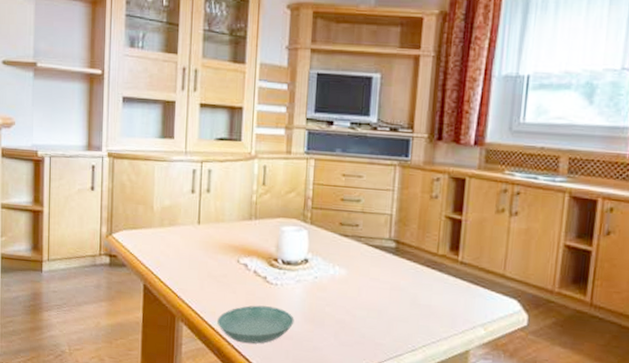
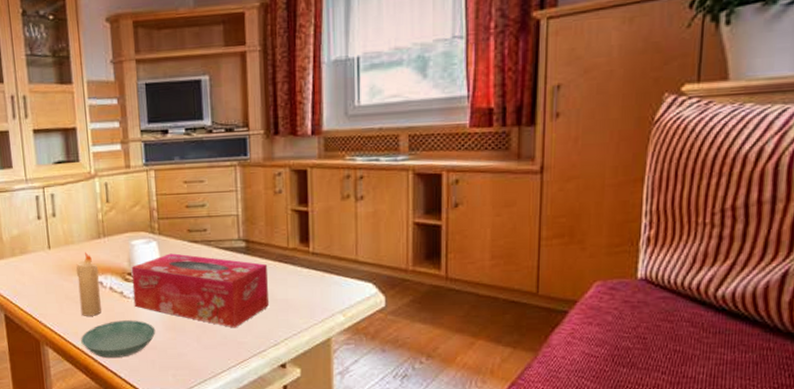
candle: none [221,231,246,298] -> present [76,251,101,316]
tissue box: none [276,244,414,328] -> present [131,253,269,328]

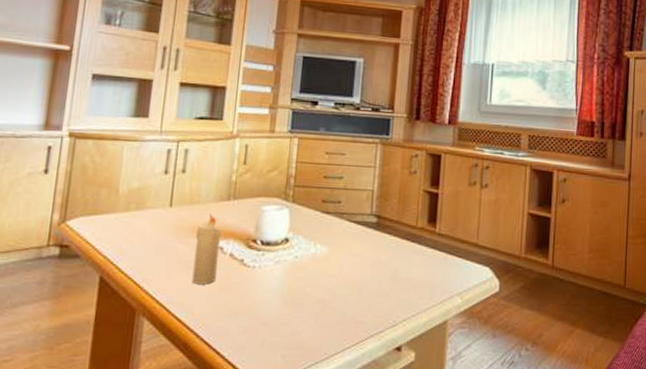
saucer: present [81,320,156,359] -> none [185,291,272,335]
tissue box: present [131,253,269,328] -> none [253,222,395,306]

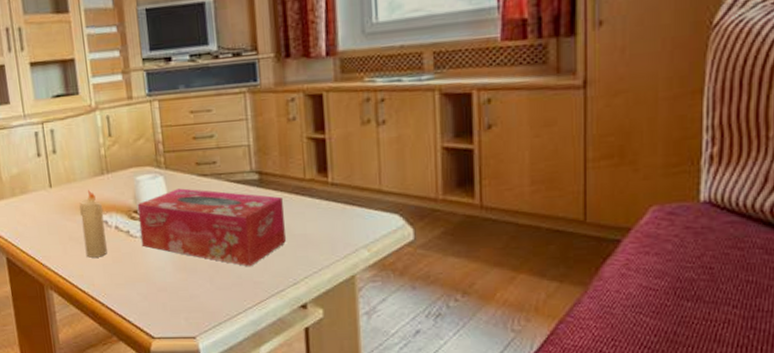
tissue box: none [253,222,395,306] -> present [137,188,286,267]

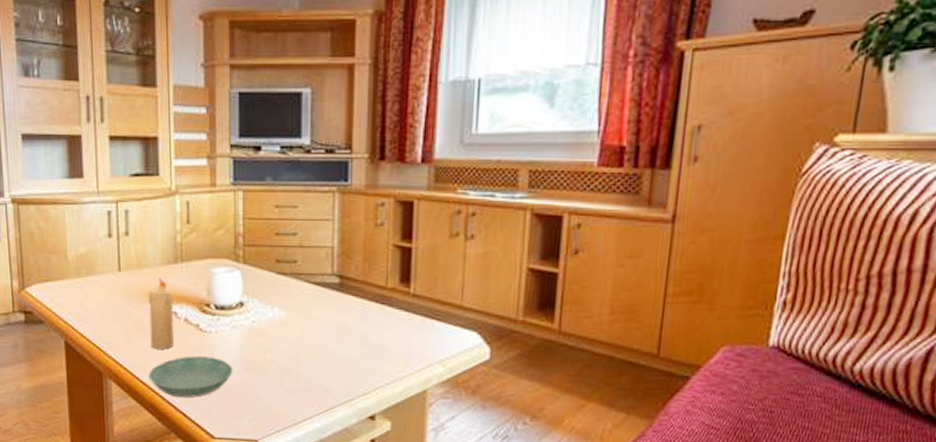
saucer: none [87,260,166,302] -> present [149,356,233,398]
tissue box: present [137,188,286,267] -> none [210,285,361,373]

